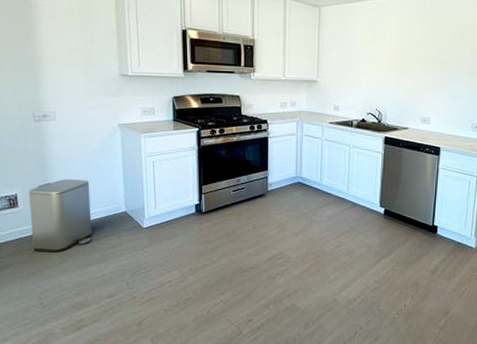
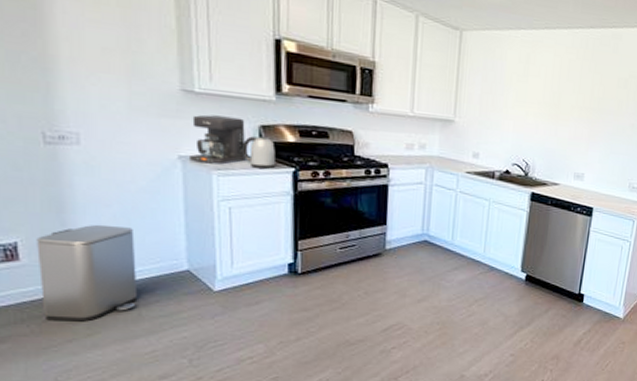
coffee maker: none [126,91,164,129] -> present [190,114,246,165]
kettle: none [161,104,185,130] -> present [243,136,277,169]

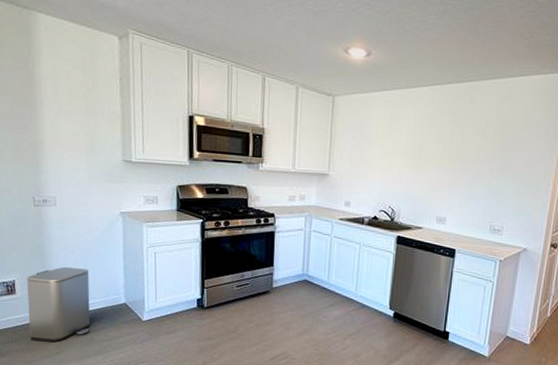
coffee maker: present [190,114,246,165] -> none [128,179,167,218]
kettle: present [243,136,277,169] -> none [165,194,189,221]

